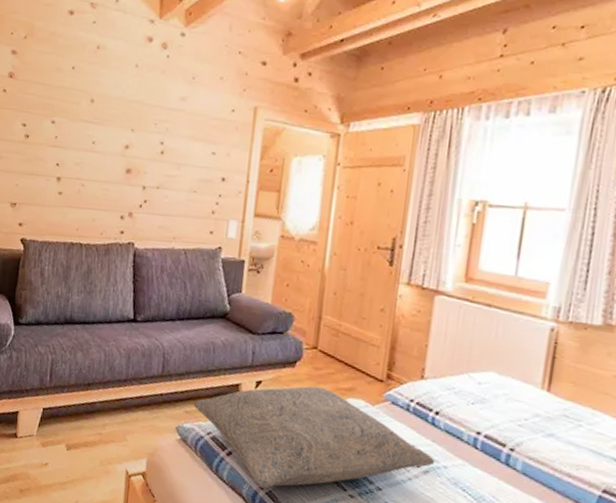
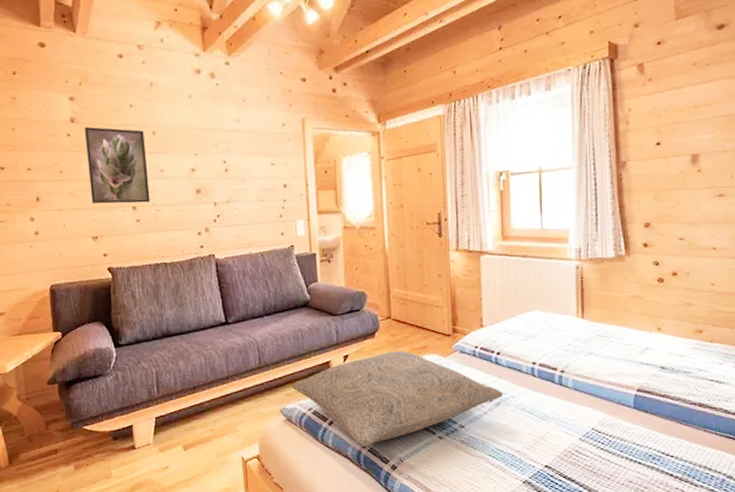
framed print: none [16,84,82,175] -> present [84,126,150,204]

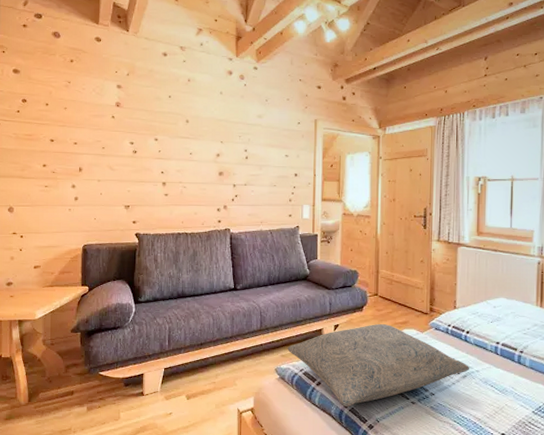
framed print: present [84,126,150,204] -> none [127,111,179,180]

